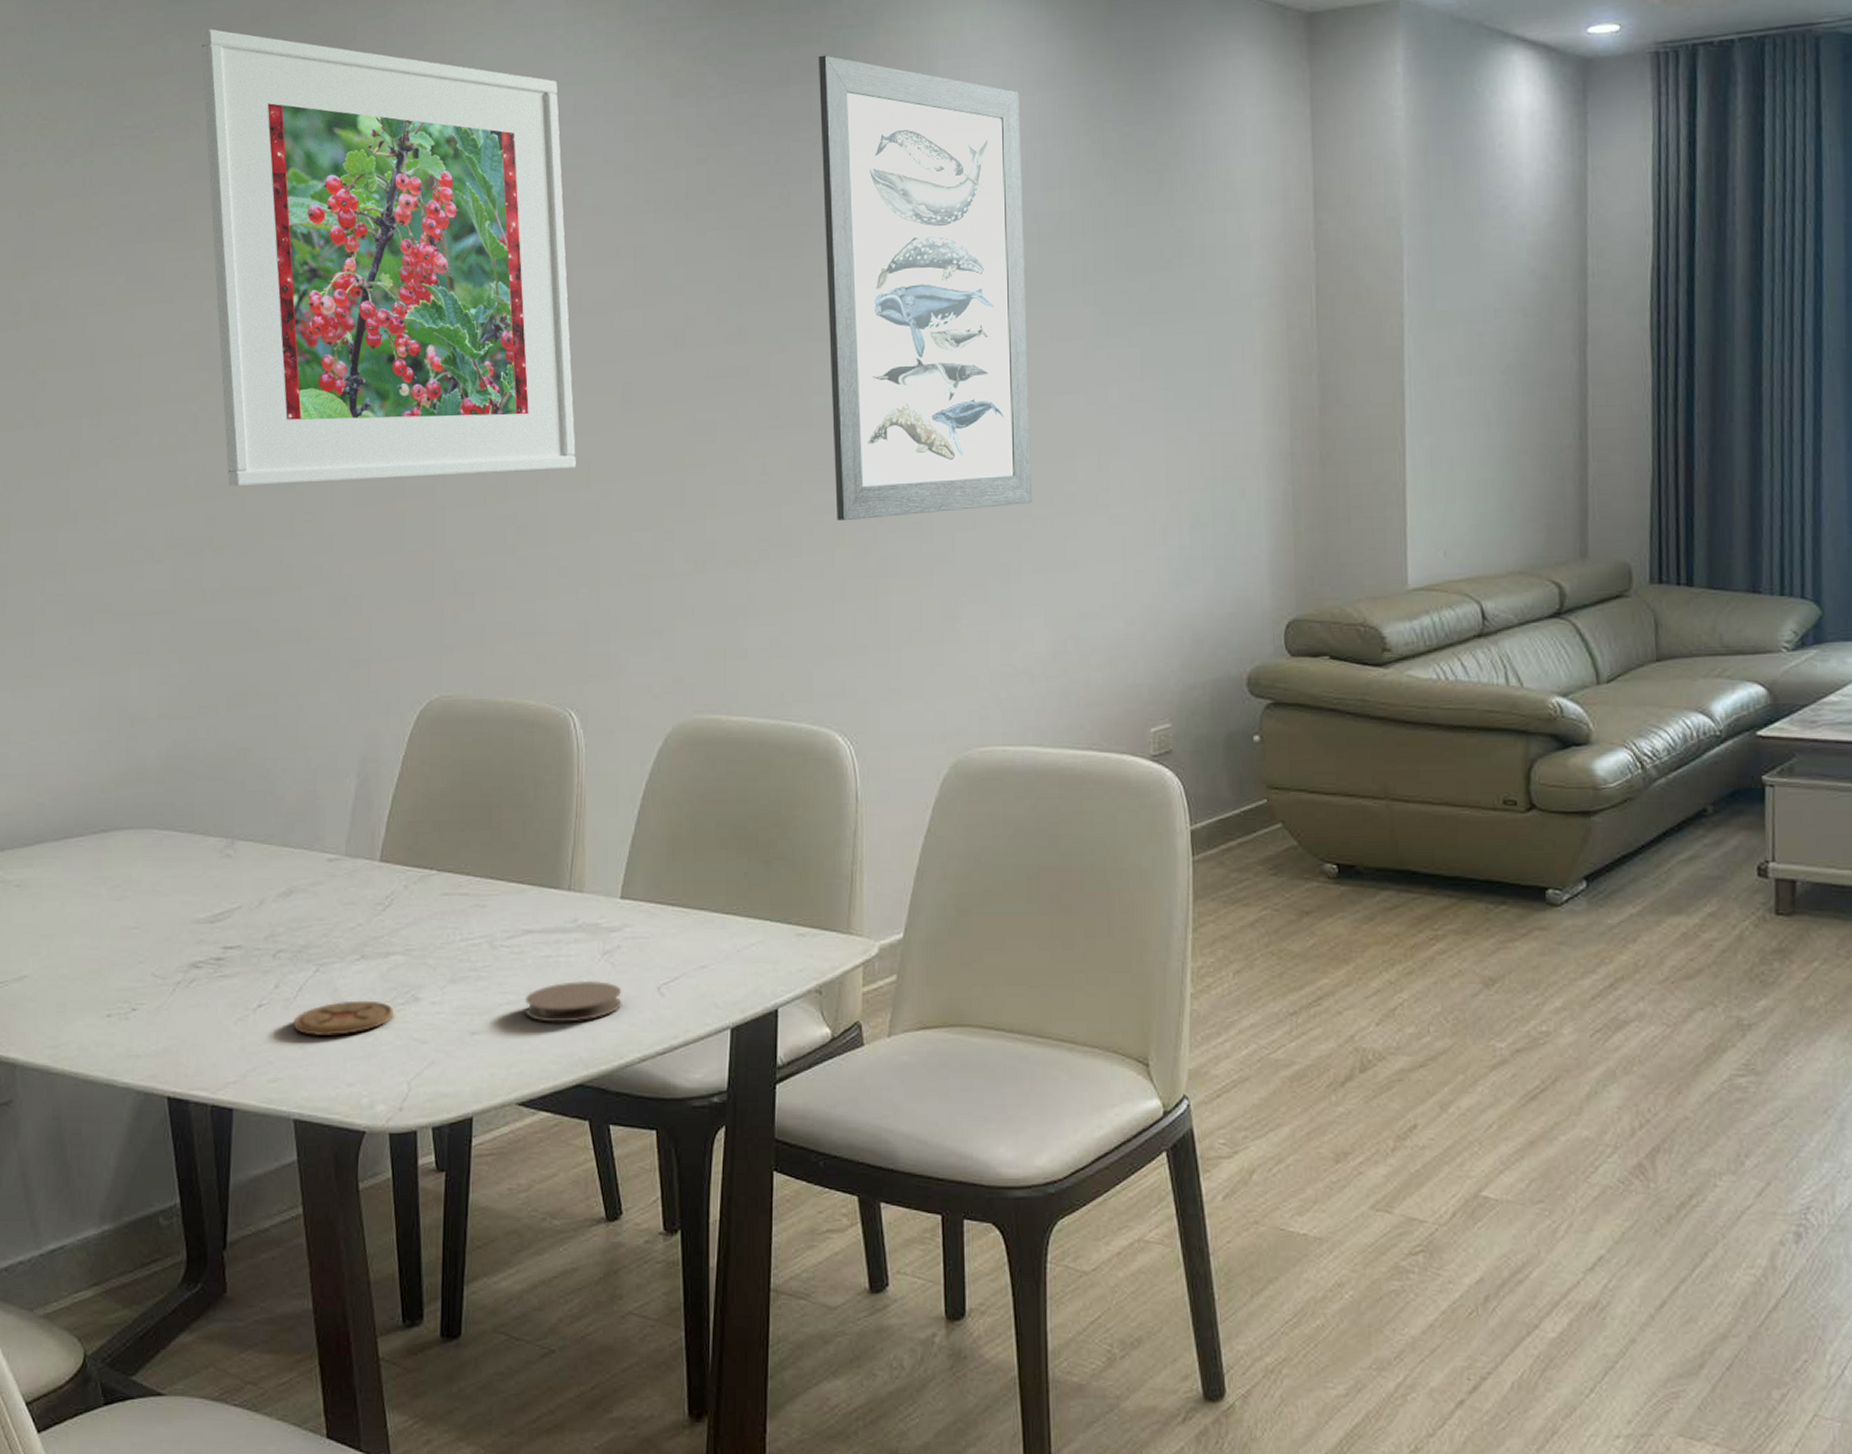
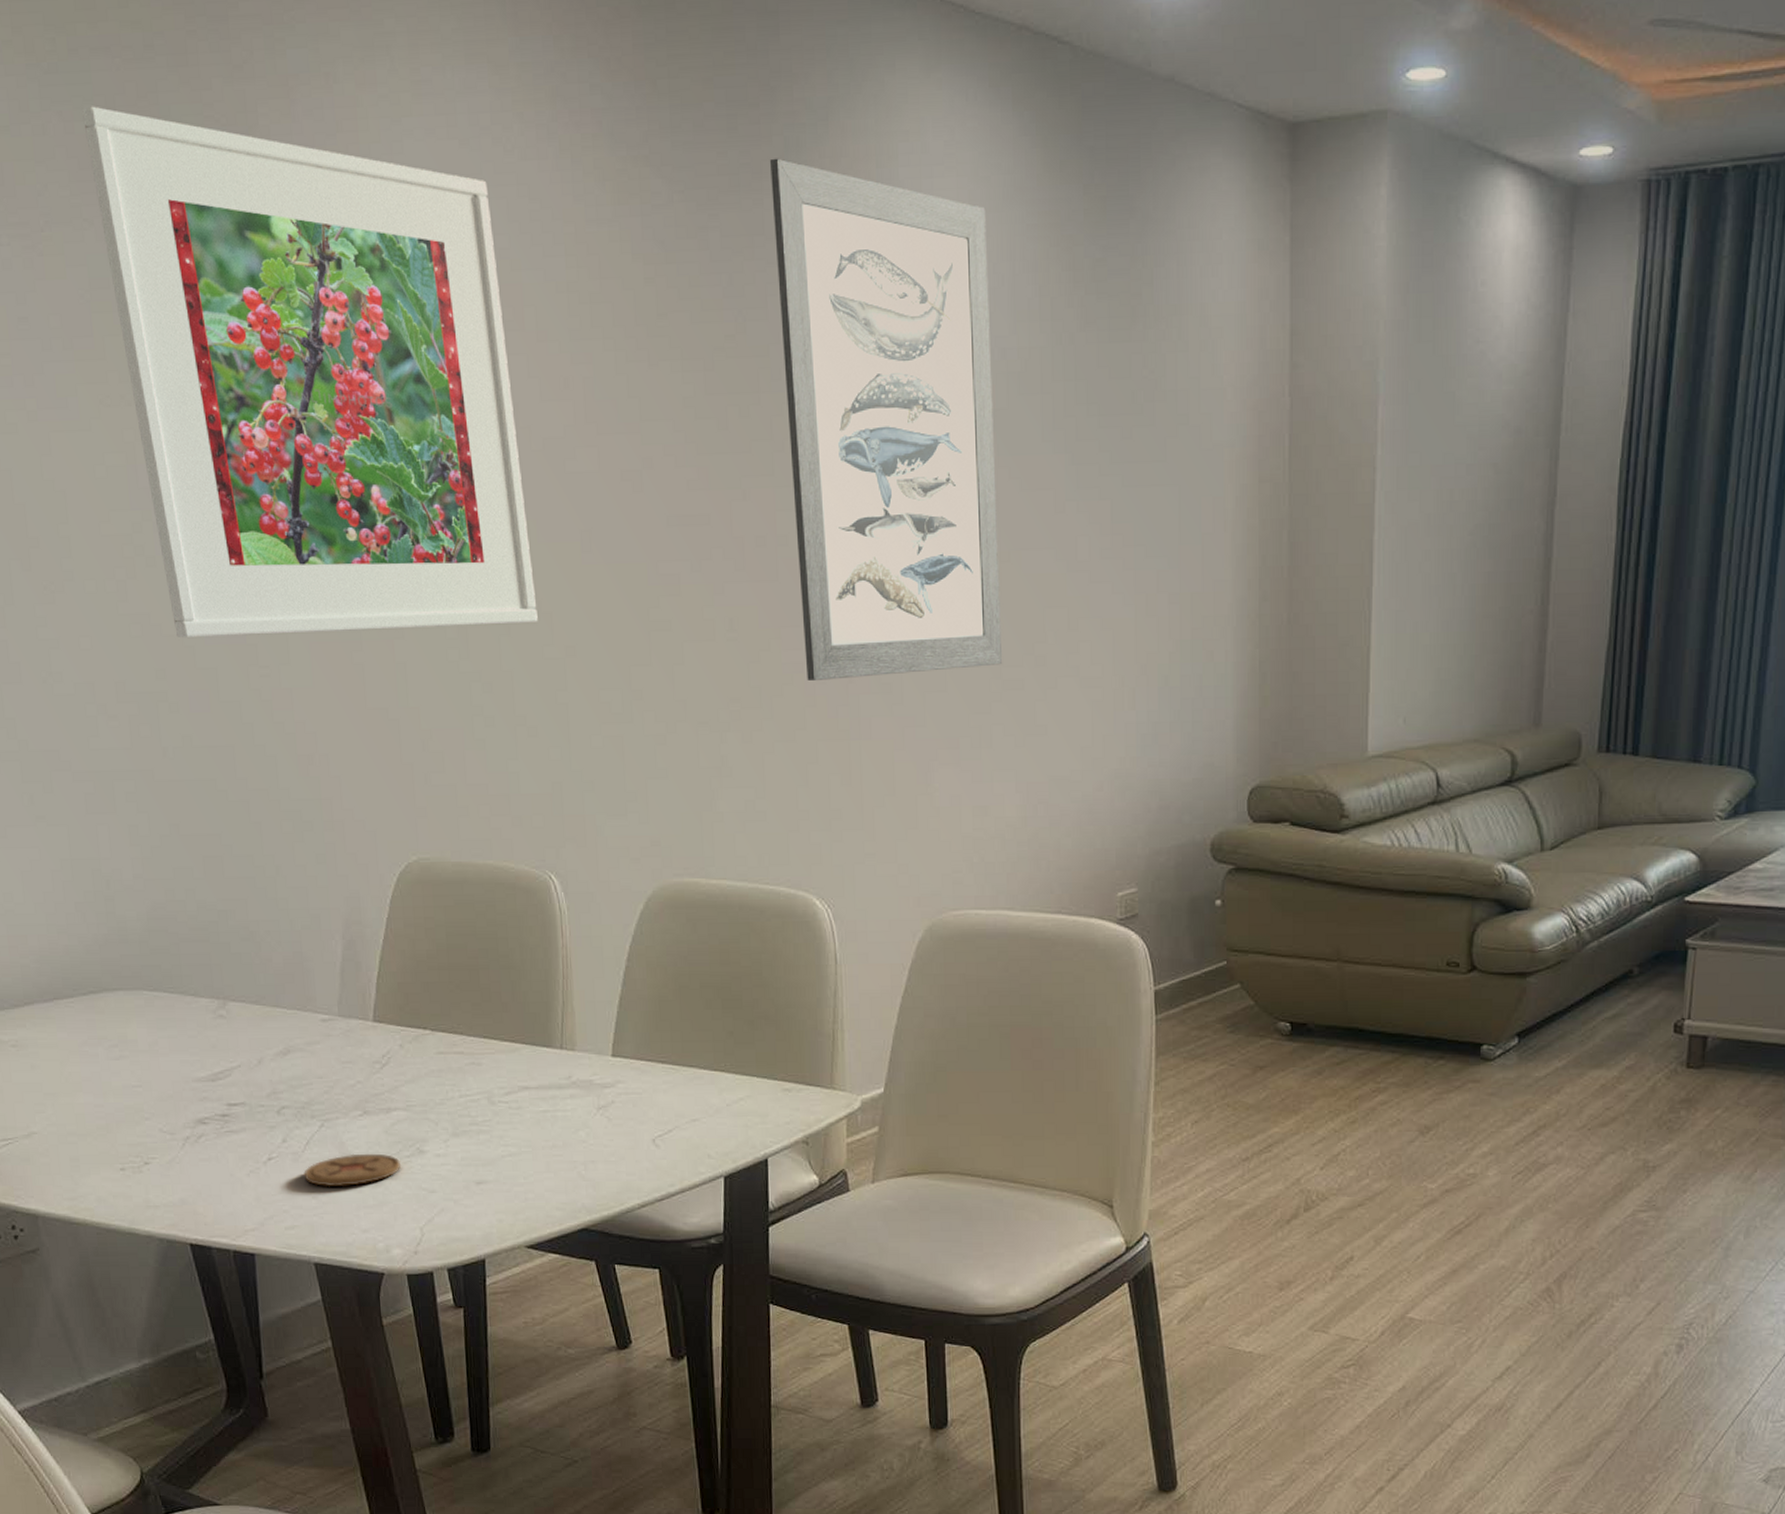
coaster: present [525,980,622,1023] -> none [527,1133,620,1173]

